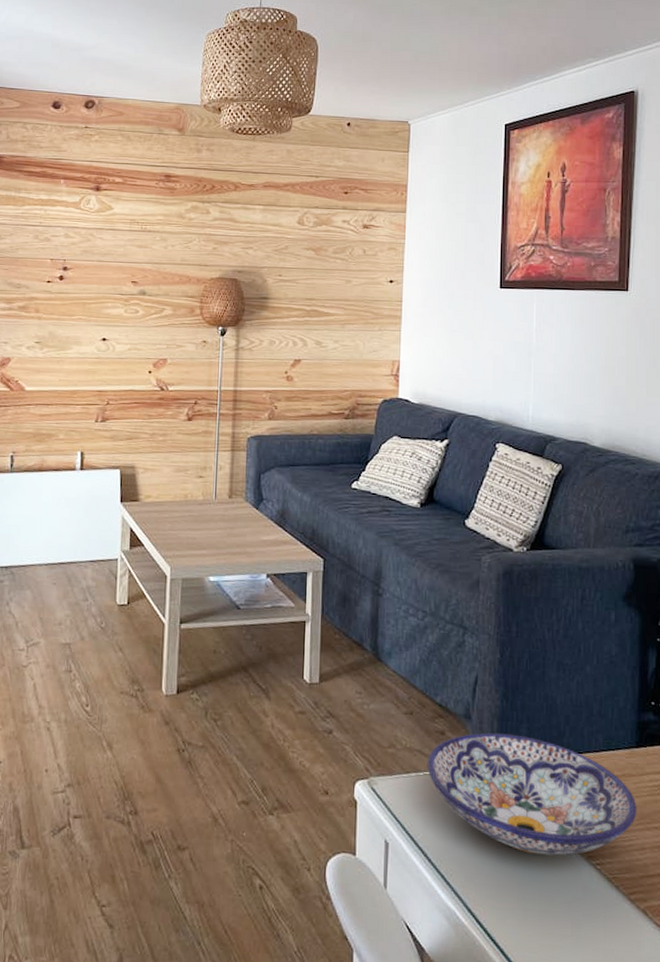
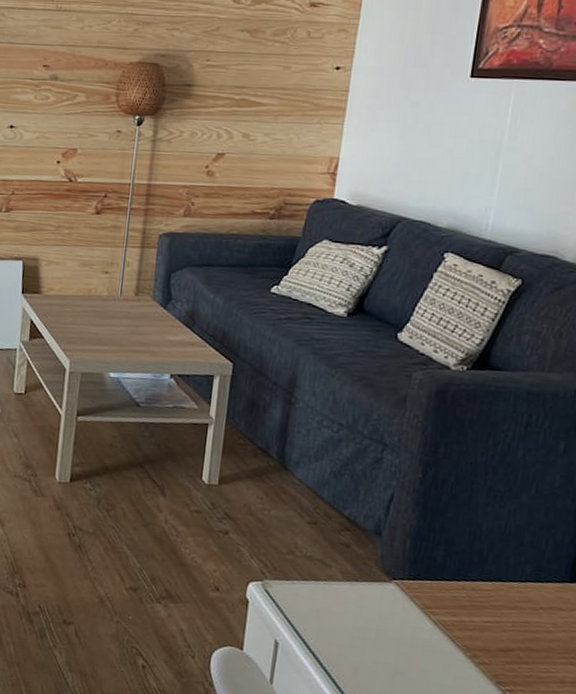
bowl: present [427,732,637,856] -> none [327,549,562,678]

